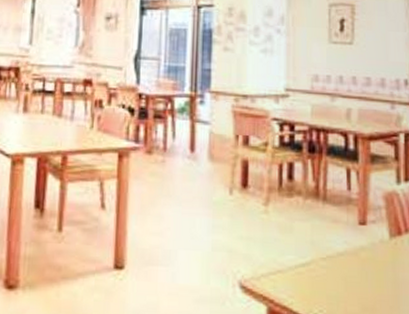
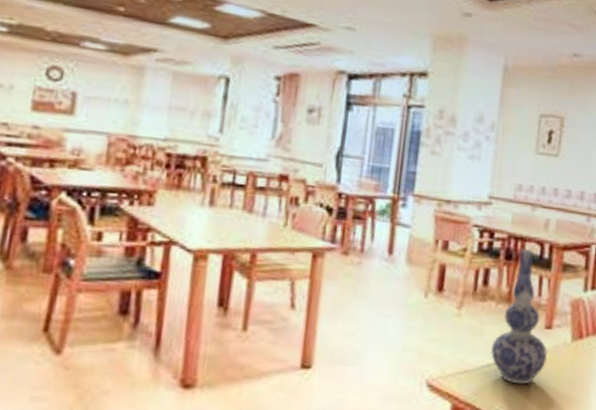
vase: none [303,140,364,286] -> present [490,248,547,385]

